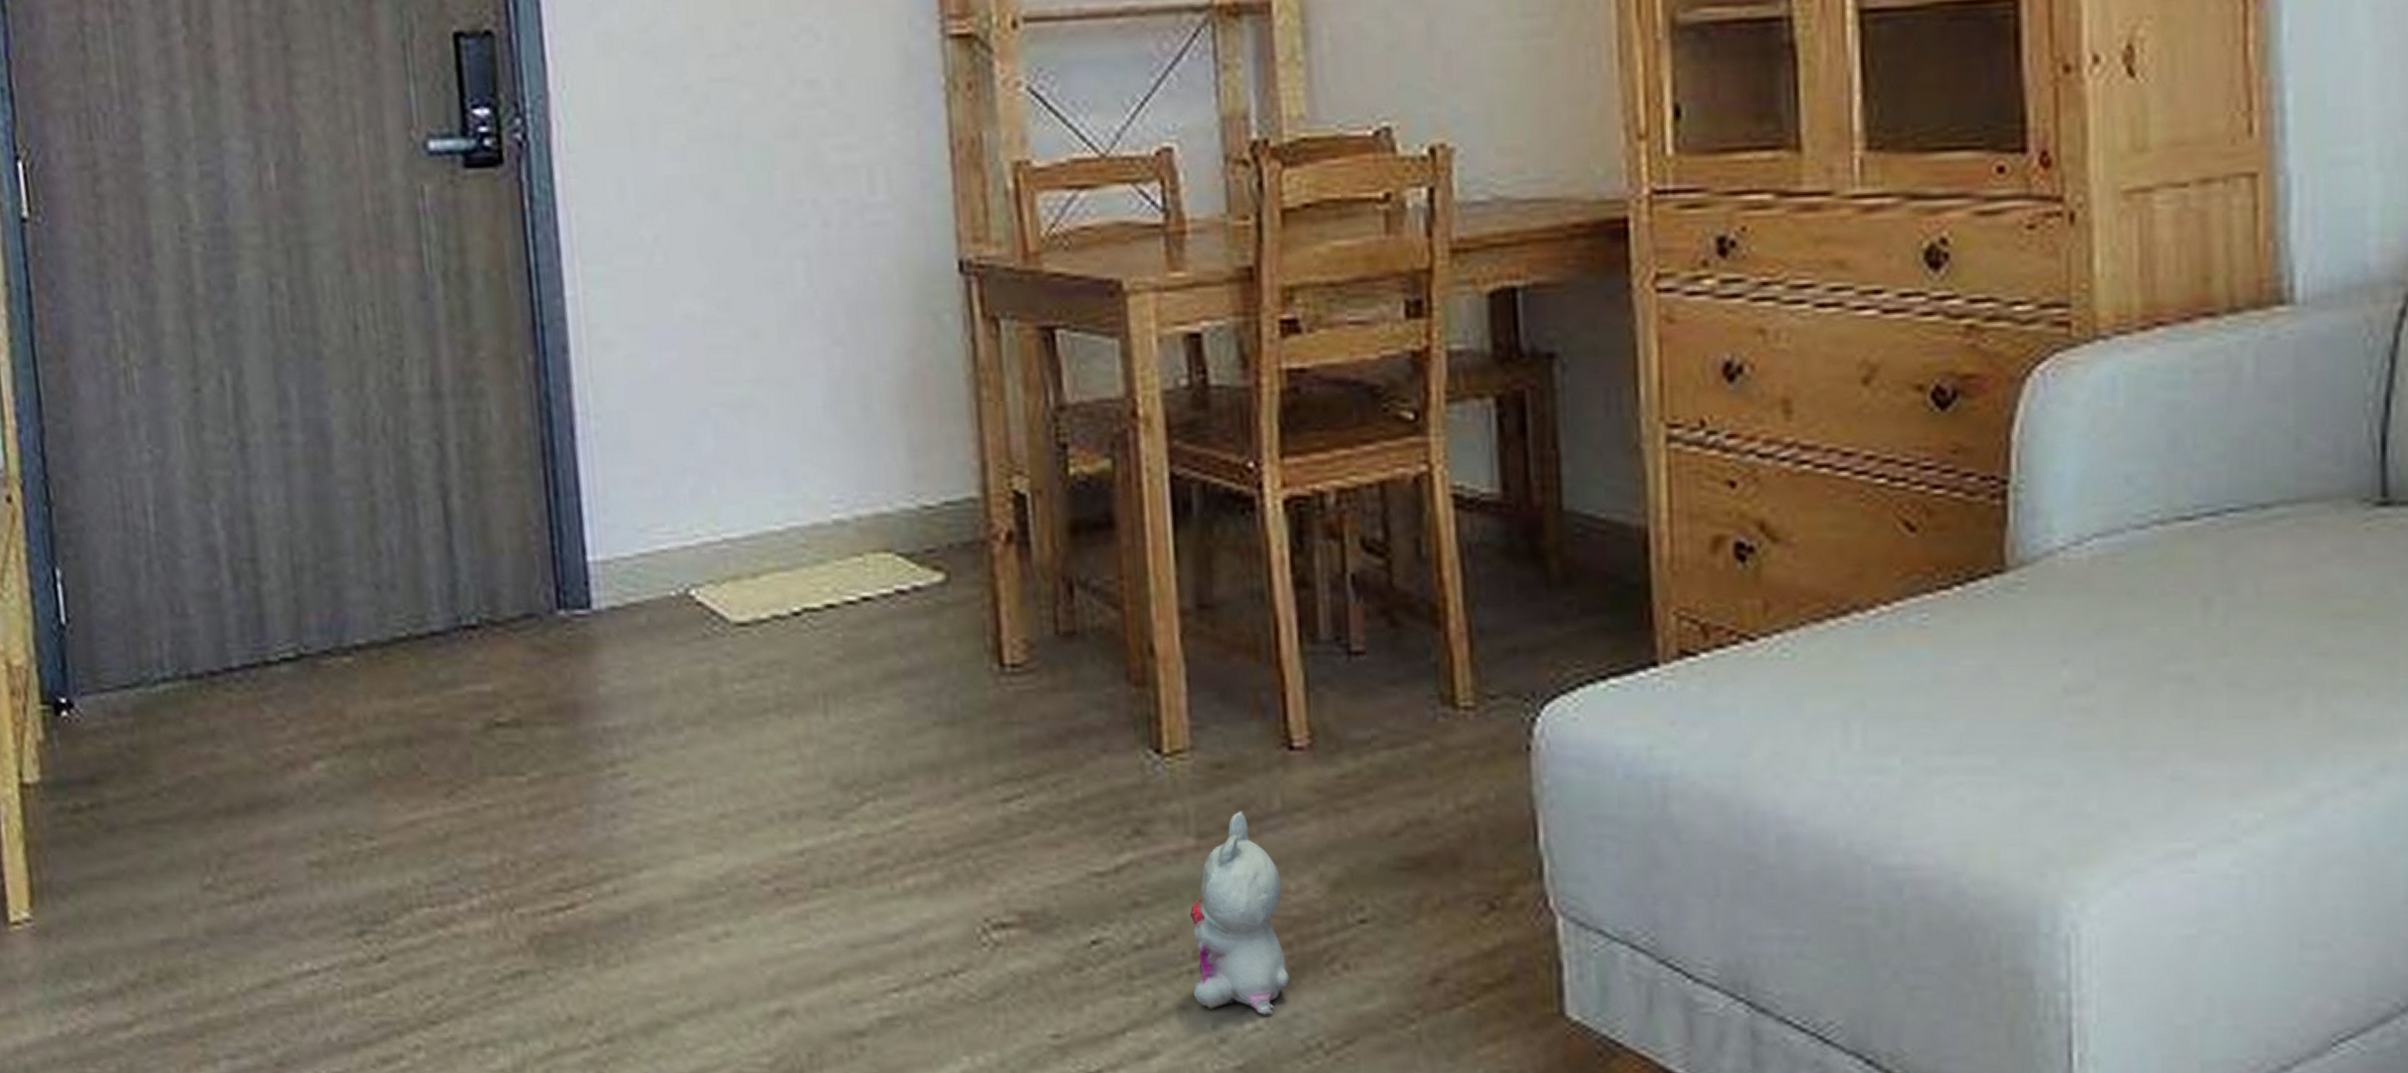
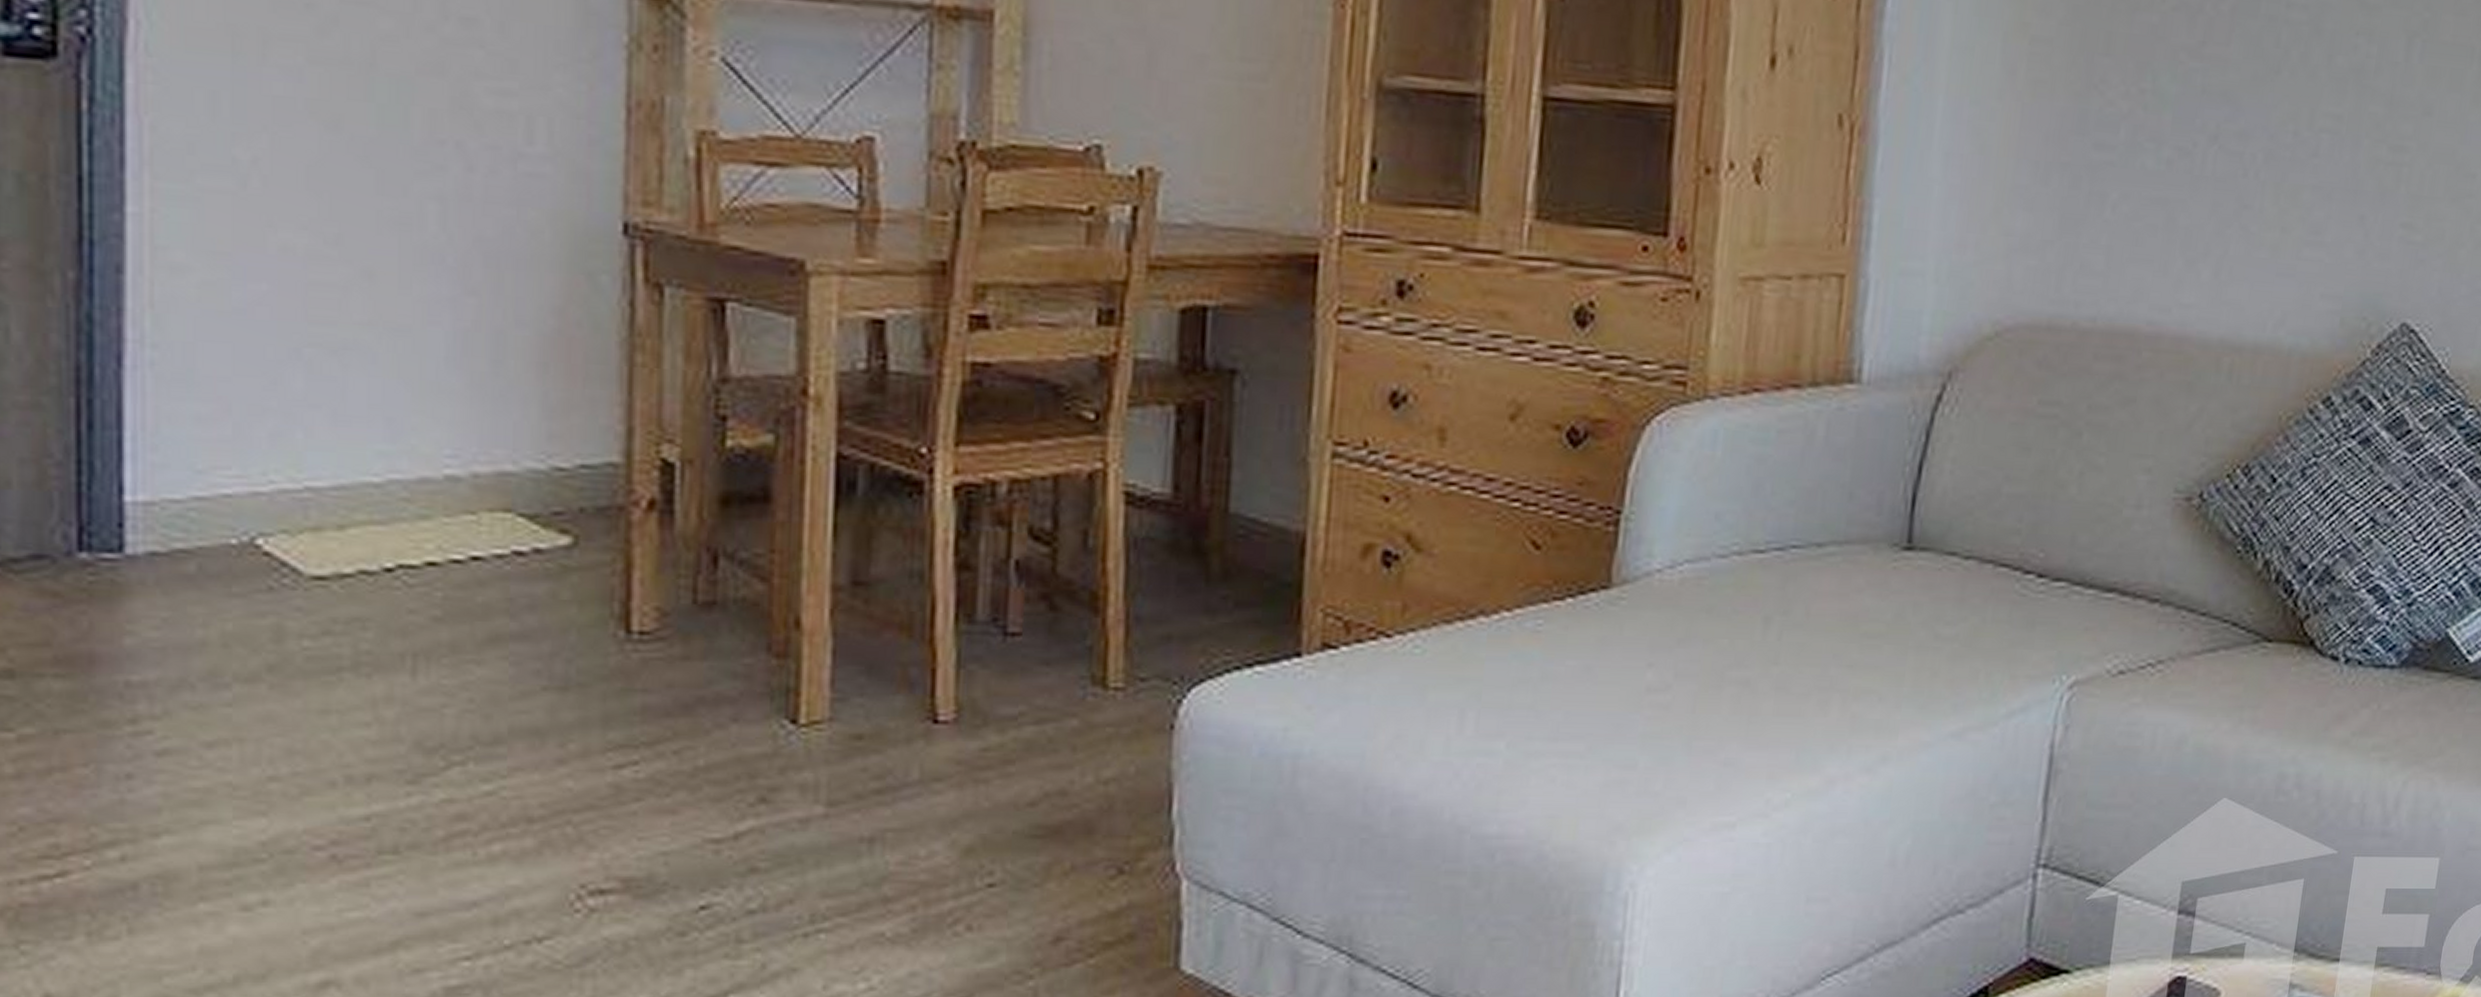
plush toy: present [1190,811,1290,1015] -> none [807,780,911,975]

